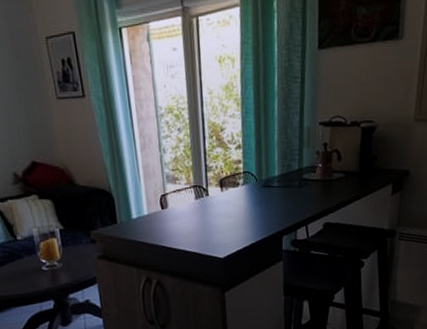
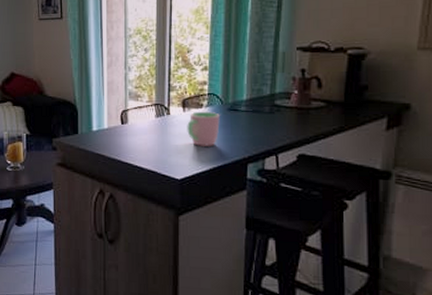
cup: none [226,189,256,225] -> present [187,111,220,148]

